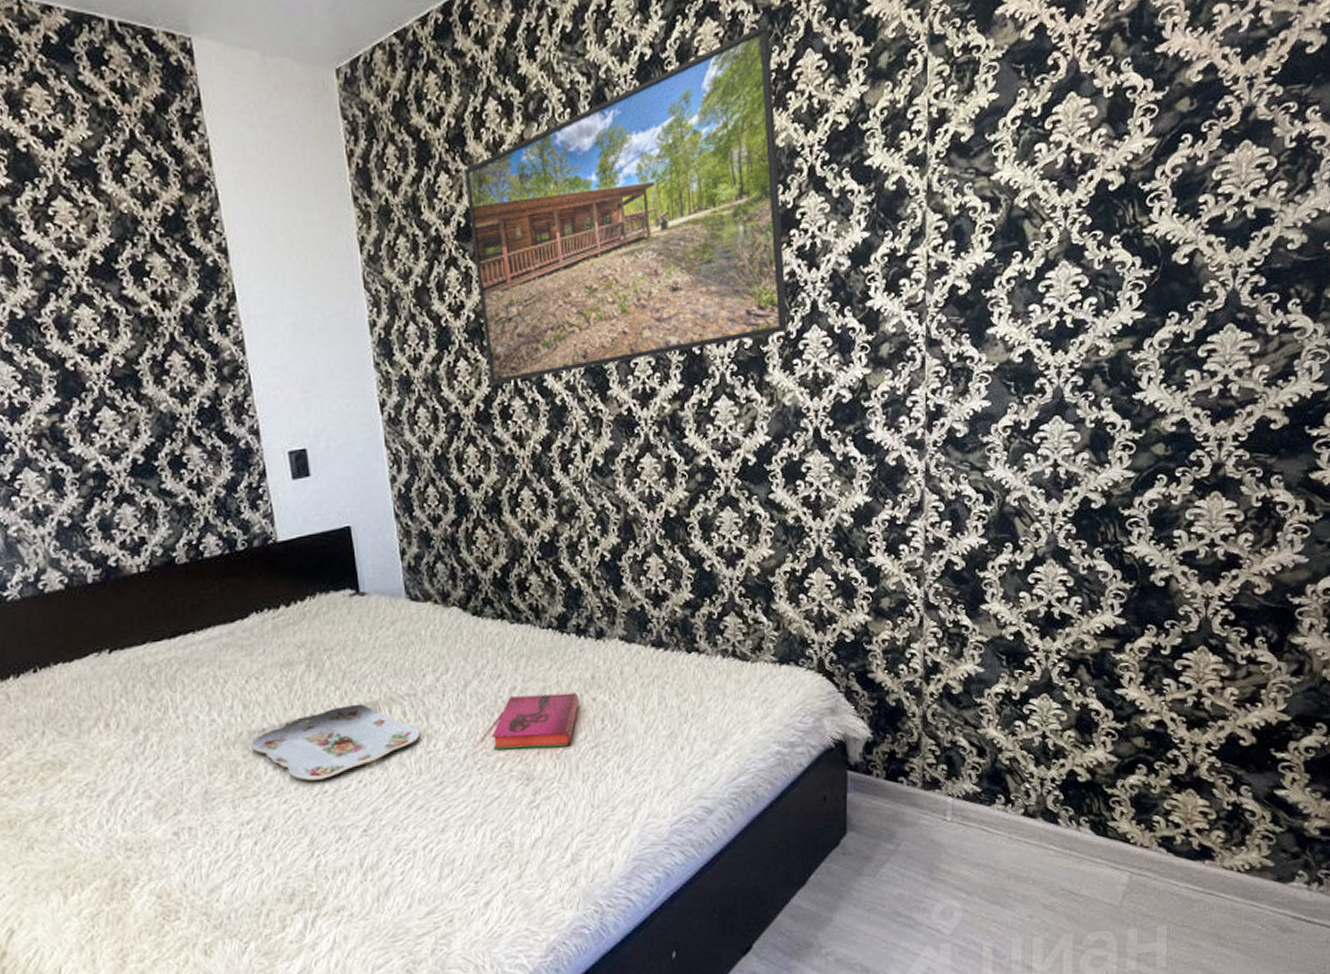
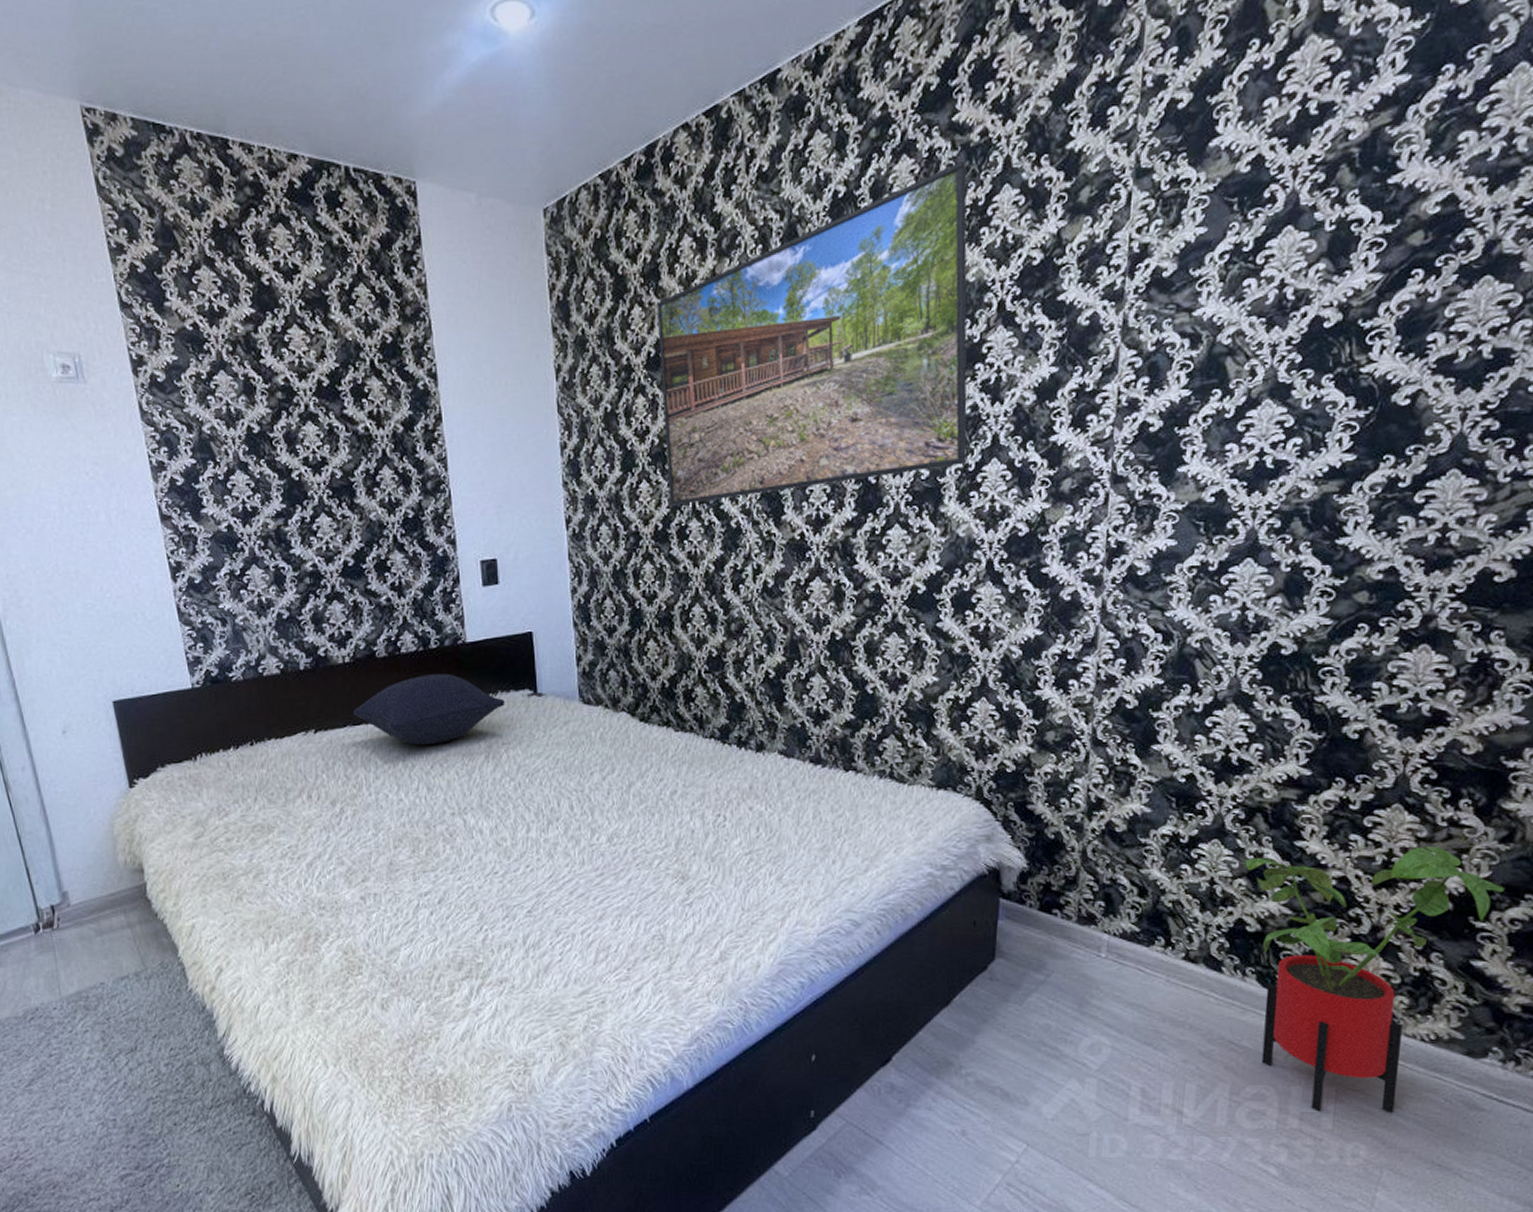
pillow: none [153,577,325,658] -> present [354,673,505,745]
serving tray: present [251,705,420,781] -> none [432,796,584,861]
hardback book: present [492,692,579,749] -> none [652,800,737,851]
house plant: none [1072,684,1299,951] -> present [1244,846,1505,1113]

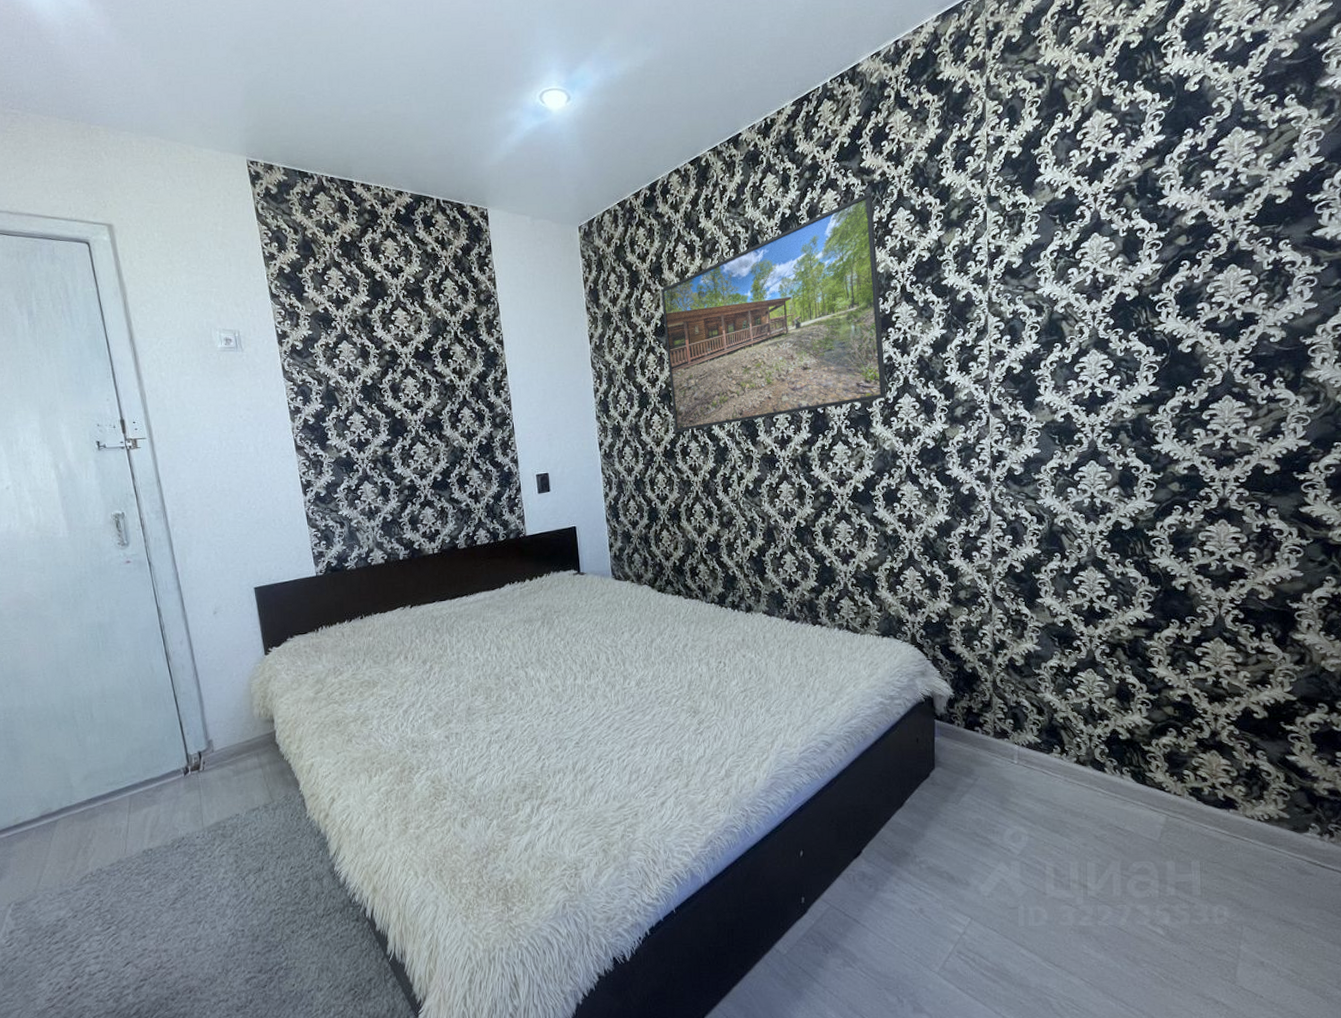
pillow: present [354,673,505,745] -> none [441,559,556,615]
house plant: present [1244,846,1505,1113] -> none [1113,669,1304,881]

